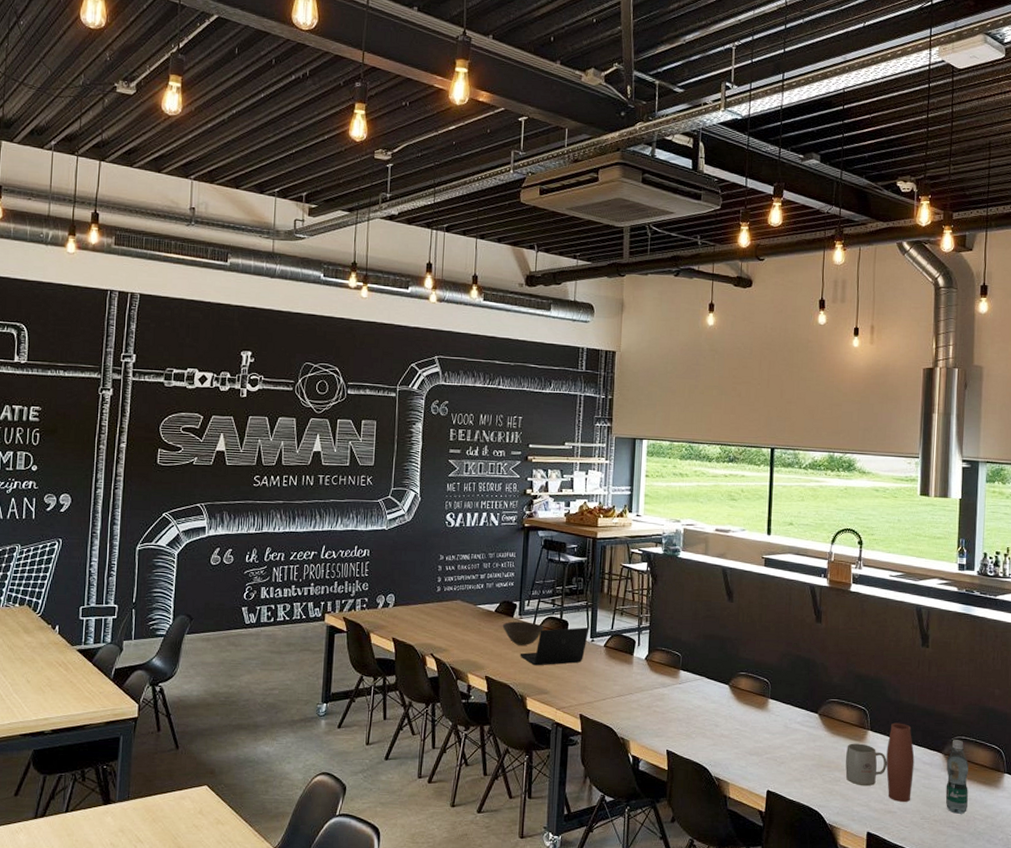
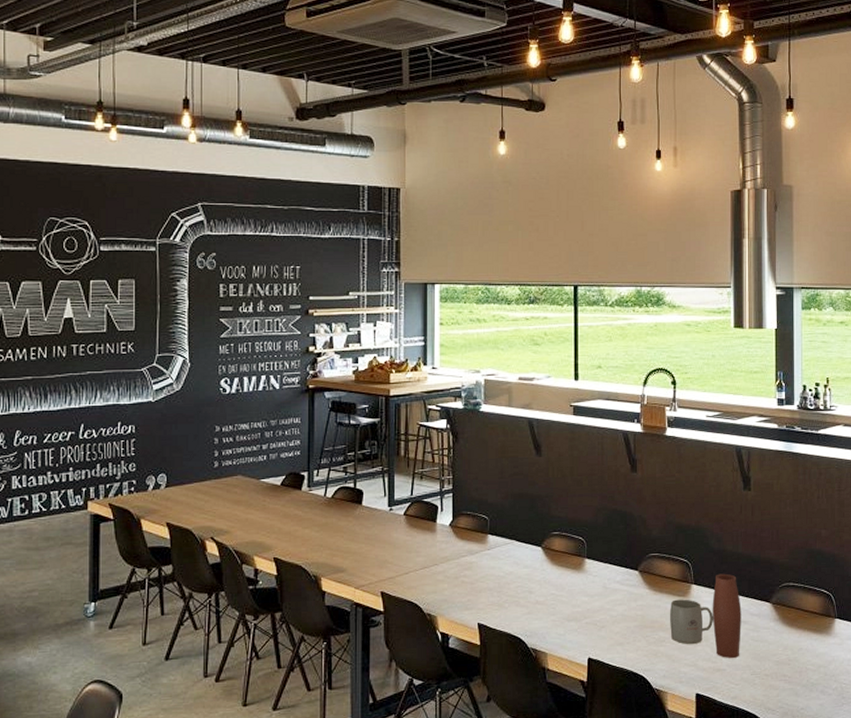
bowl: present [502,621,544,645] -> none [290,494,336,521]
laptop: present [520,627,590,666] -> none [311,495,387,542]
bottle: present [945,739,969,814] -> none [774,587,799,666]

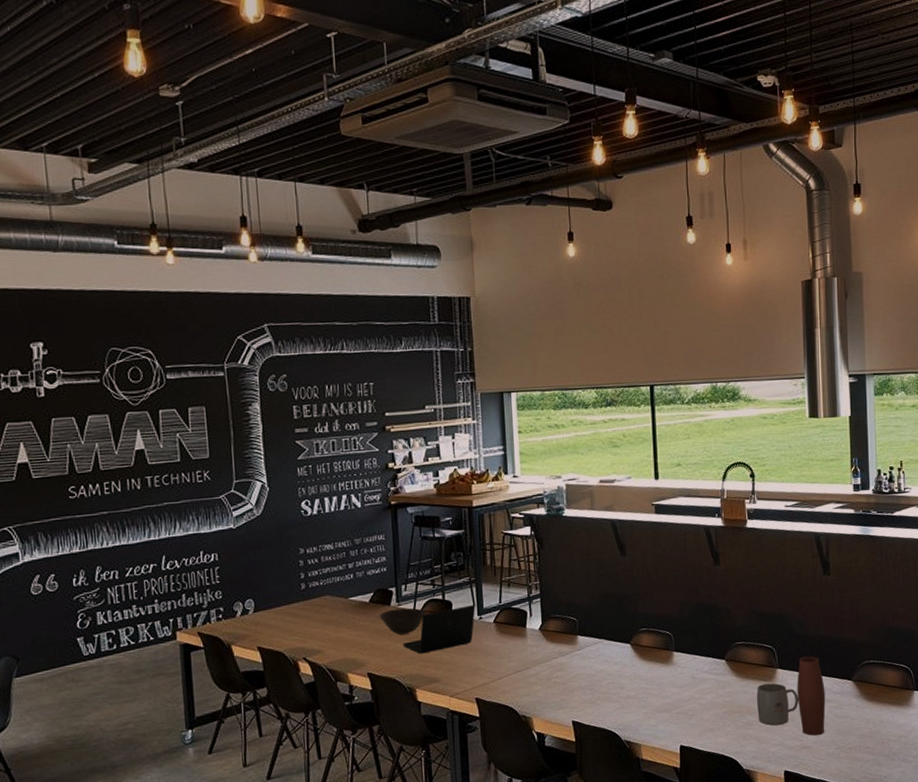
bowl: none [290,494,336,521] -> present [379,608,426,635]
laptop: none [311,495,387,542] -> present [402,605,476,654]

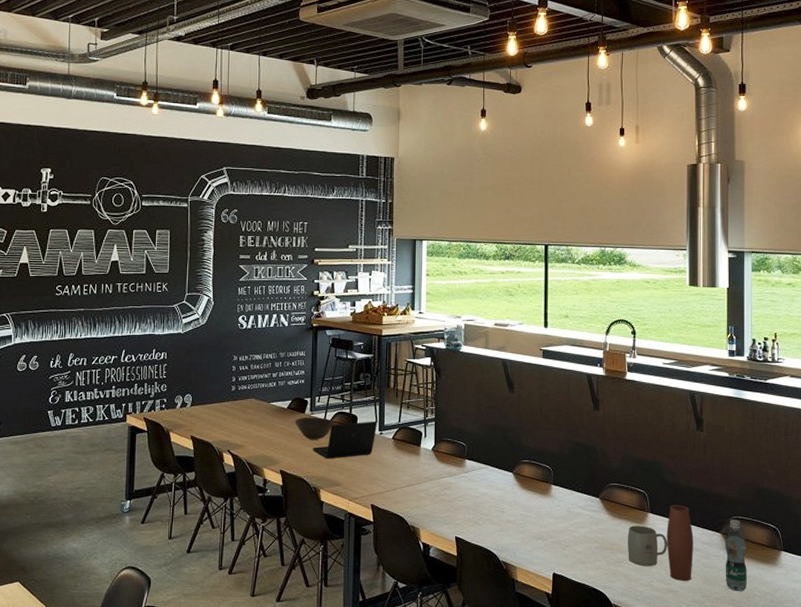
bottle: none [856,664,881,739] -> present [724,519,747,591]

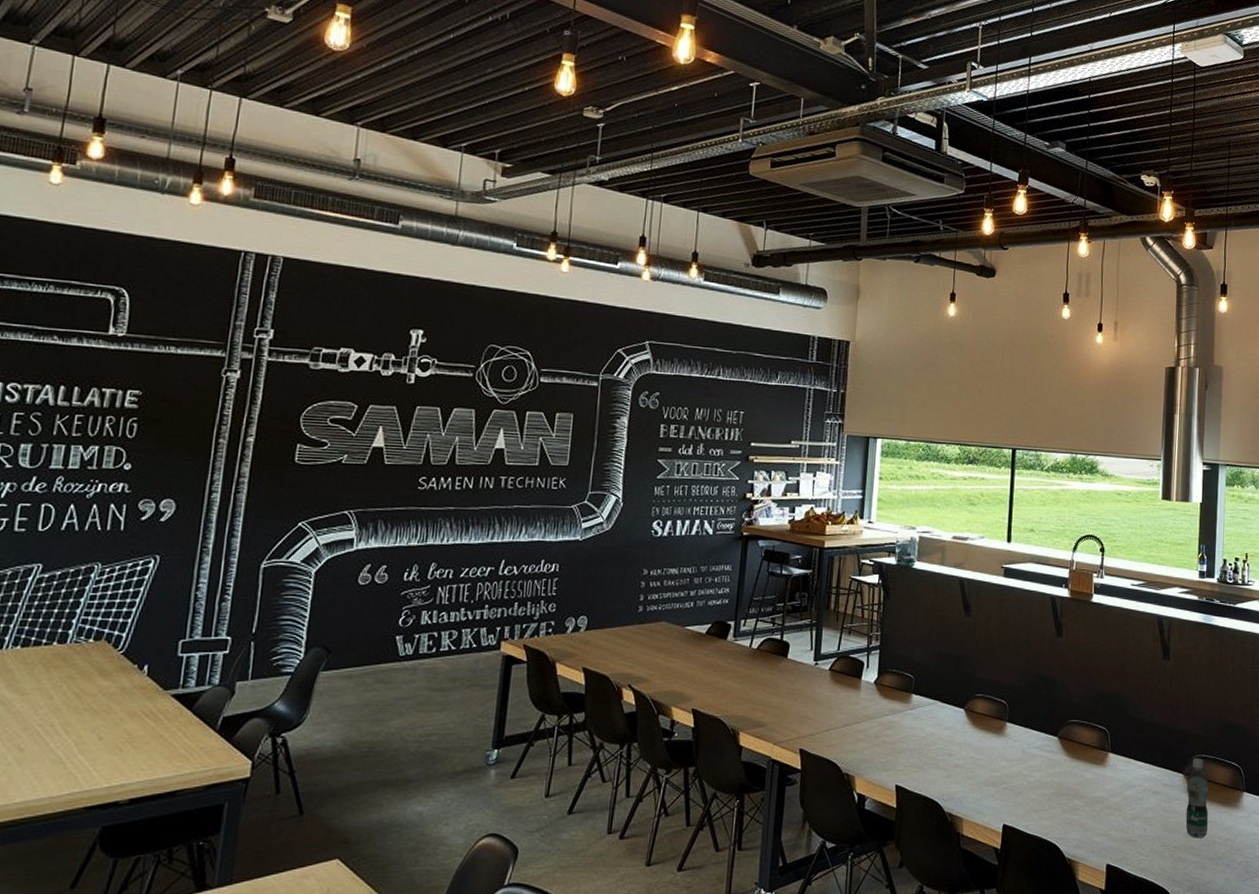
bowl: present [295,417,334,440] -> none [713,644,761,672]
laptop: present [312,421,378,459] -> none [733,649,813,695]
mug: present [627,525,667,566] -> none [1085,767,1128,813]
vase: present [666,504,694,581] -> none [1126,742,1155,829]

